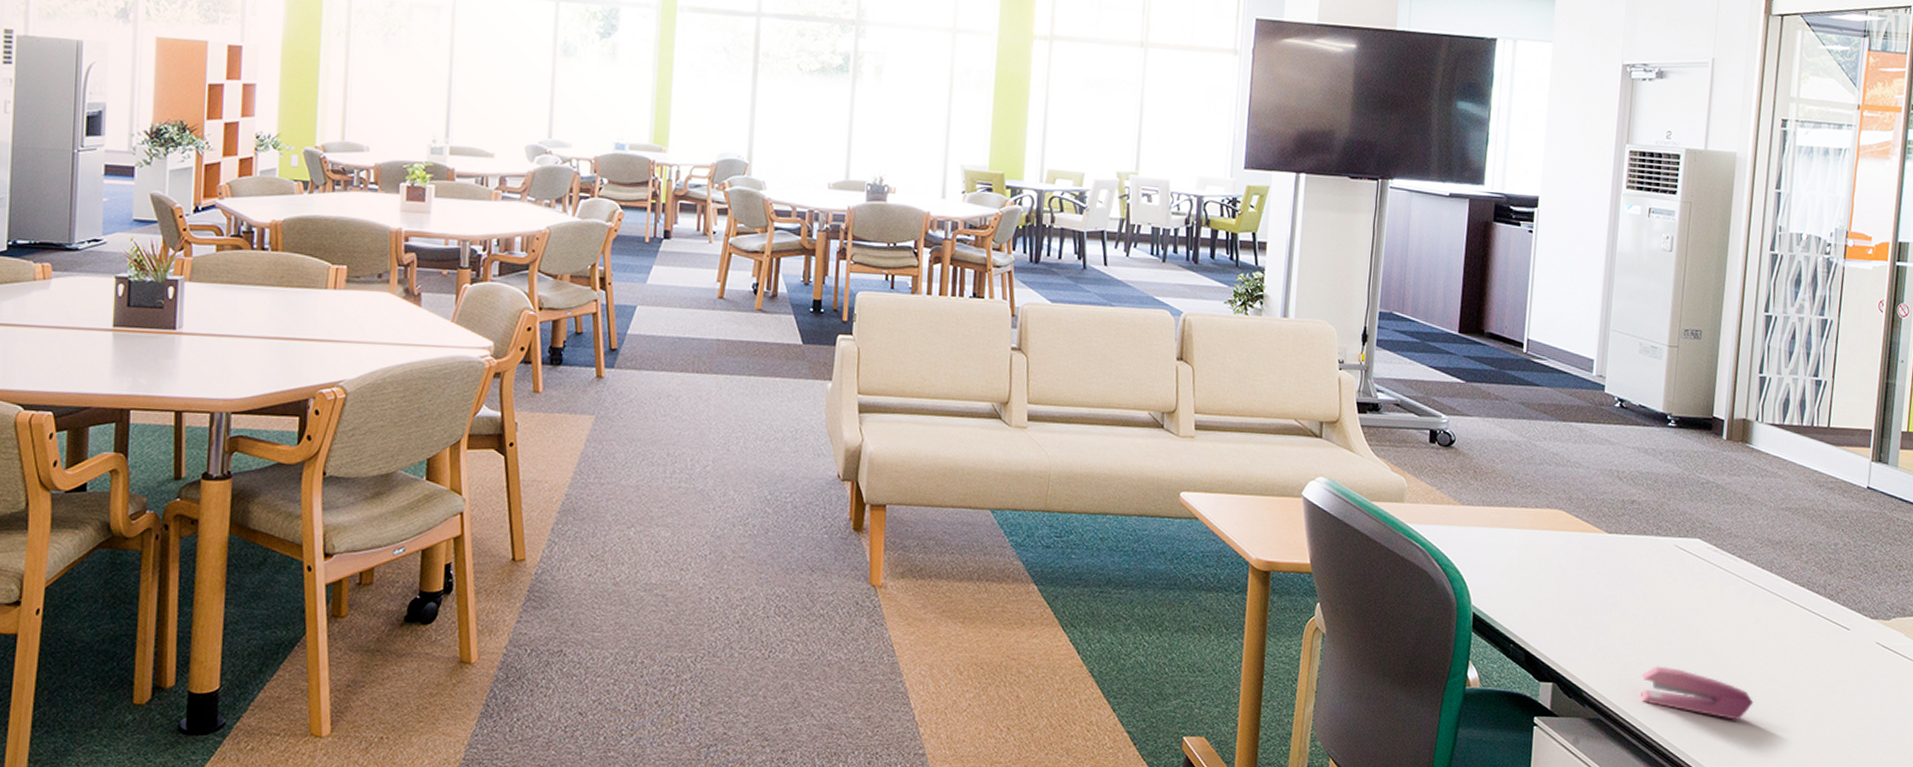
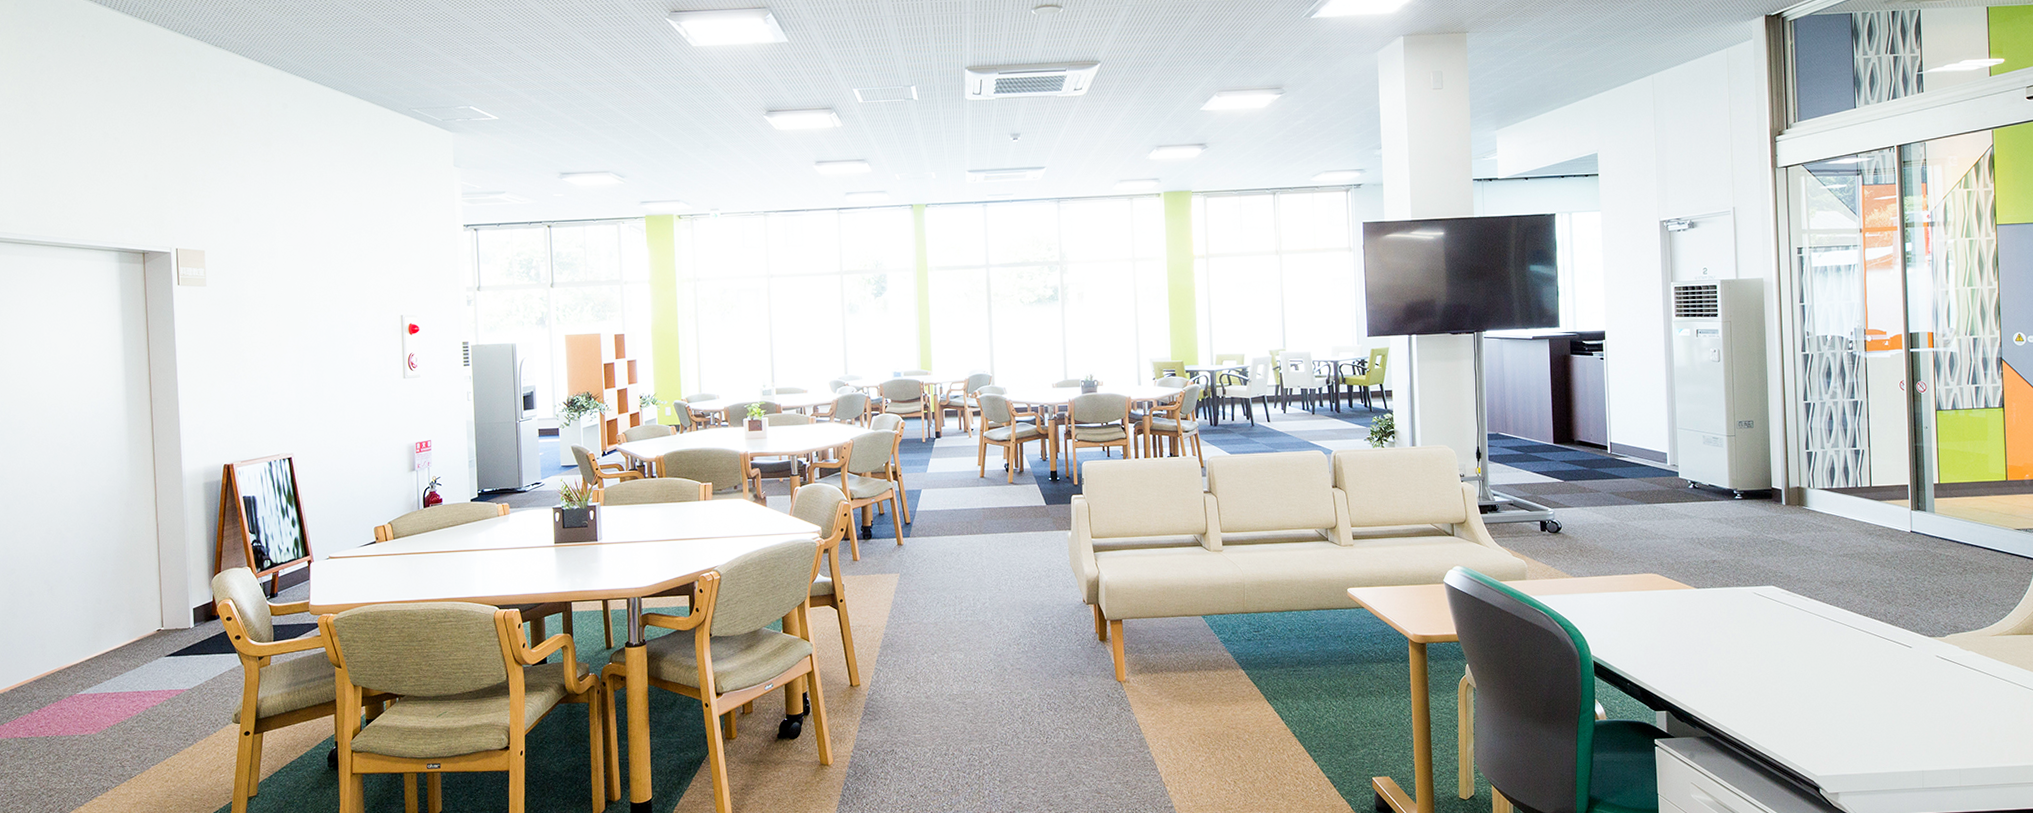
stapler: present [1640,666,1754,720] -> none [1739,690,1838,729]

